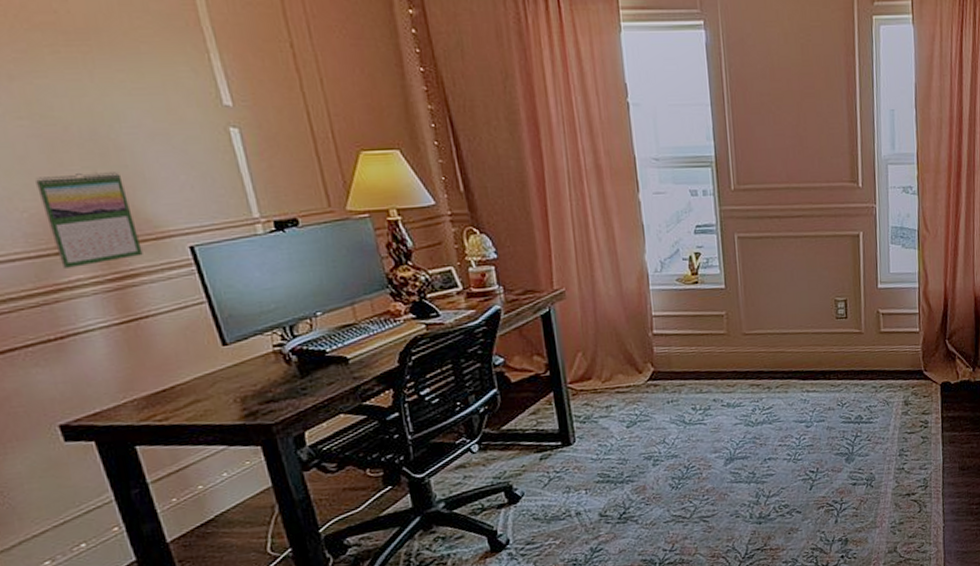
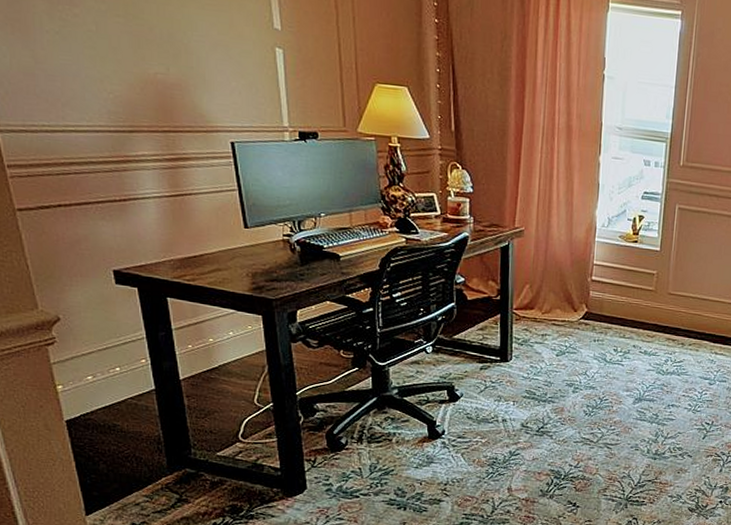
calendar: present [35,172,143,268] -> none [123,66,195,145]

